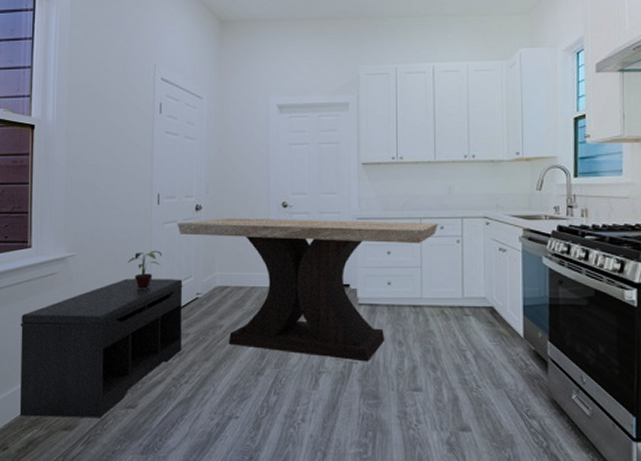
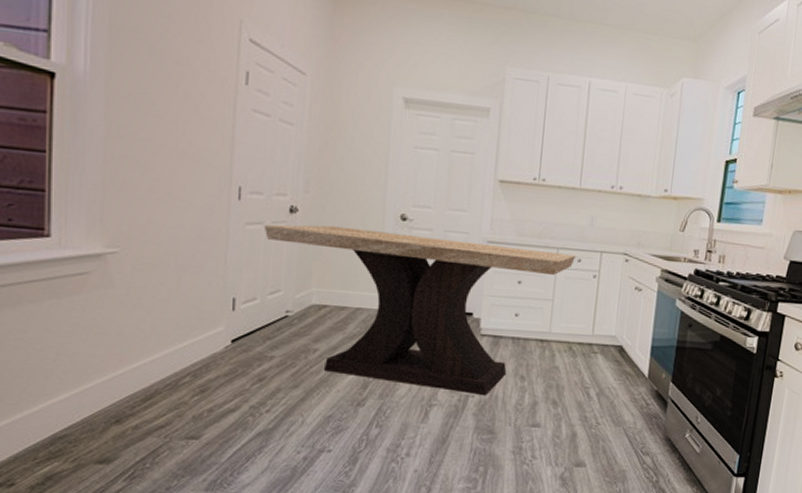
bench: present [19,278,183,418] -> none [32,287,269,449]
potted plant: present [128,250,163,289] -> none [194,255,243,302]

